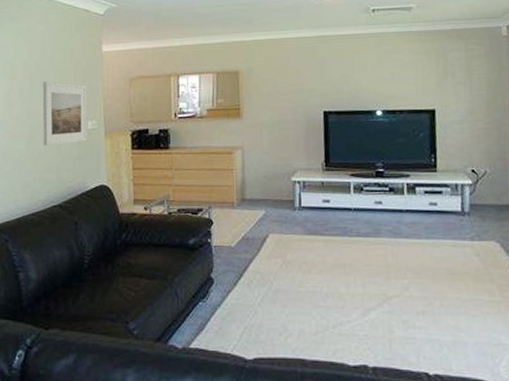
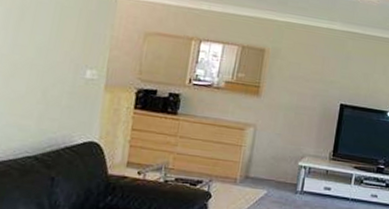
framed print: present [42,81,87,147] -> none [25,15,91,91]

